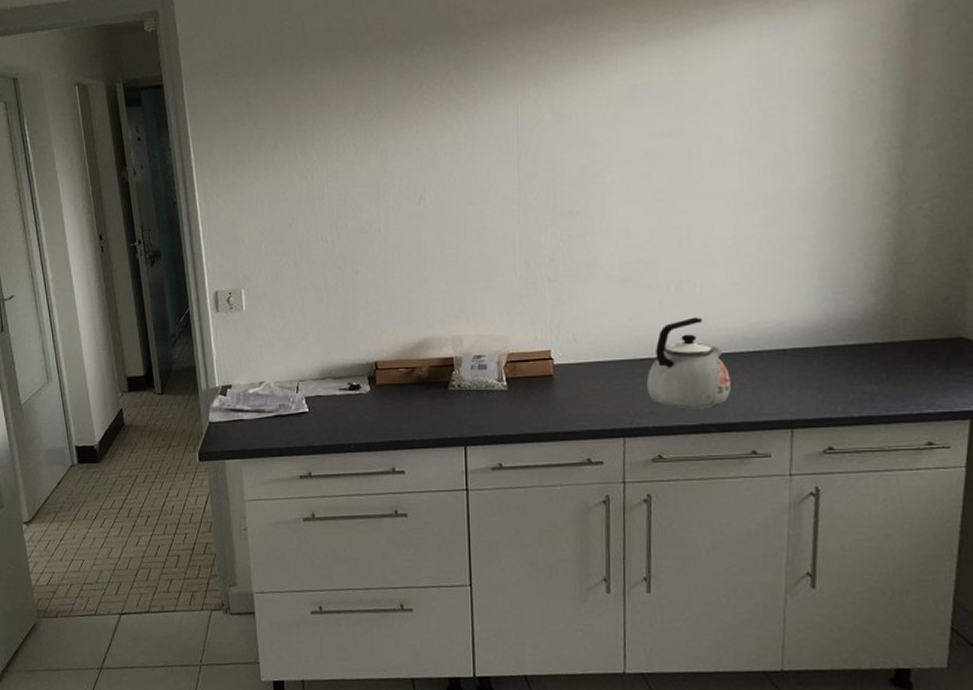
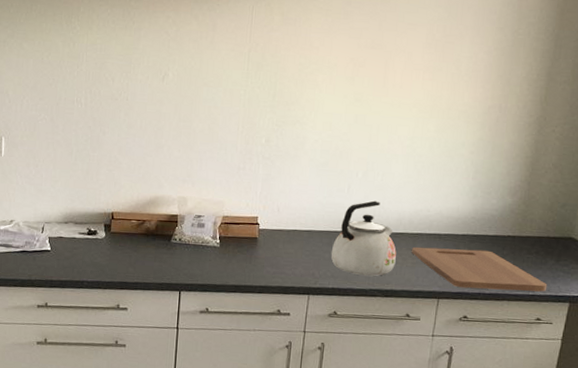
cutting board: none [750,364,937,413] -> present [412,247,548,292]

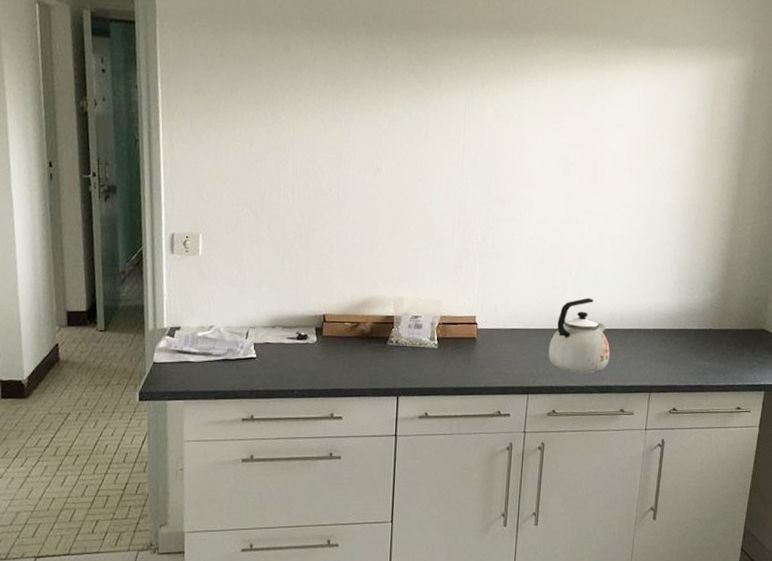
cutting board: present [412,247,548,292] -> none [624,342,745,382]

